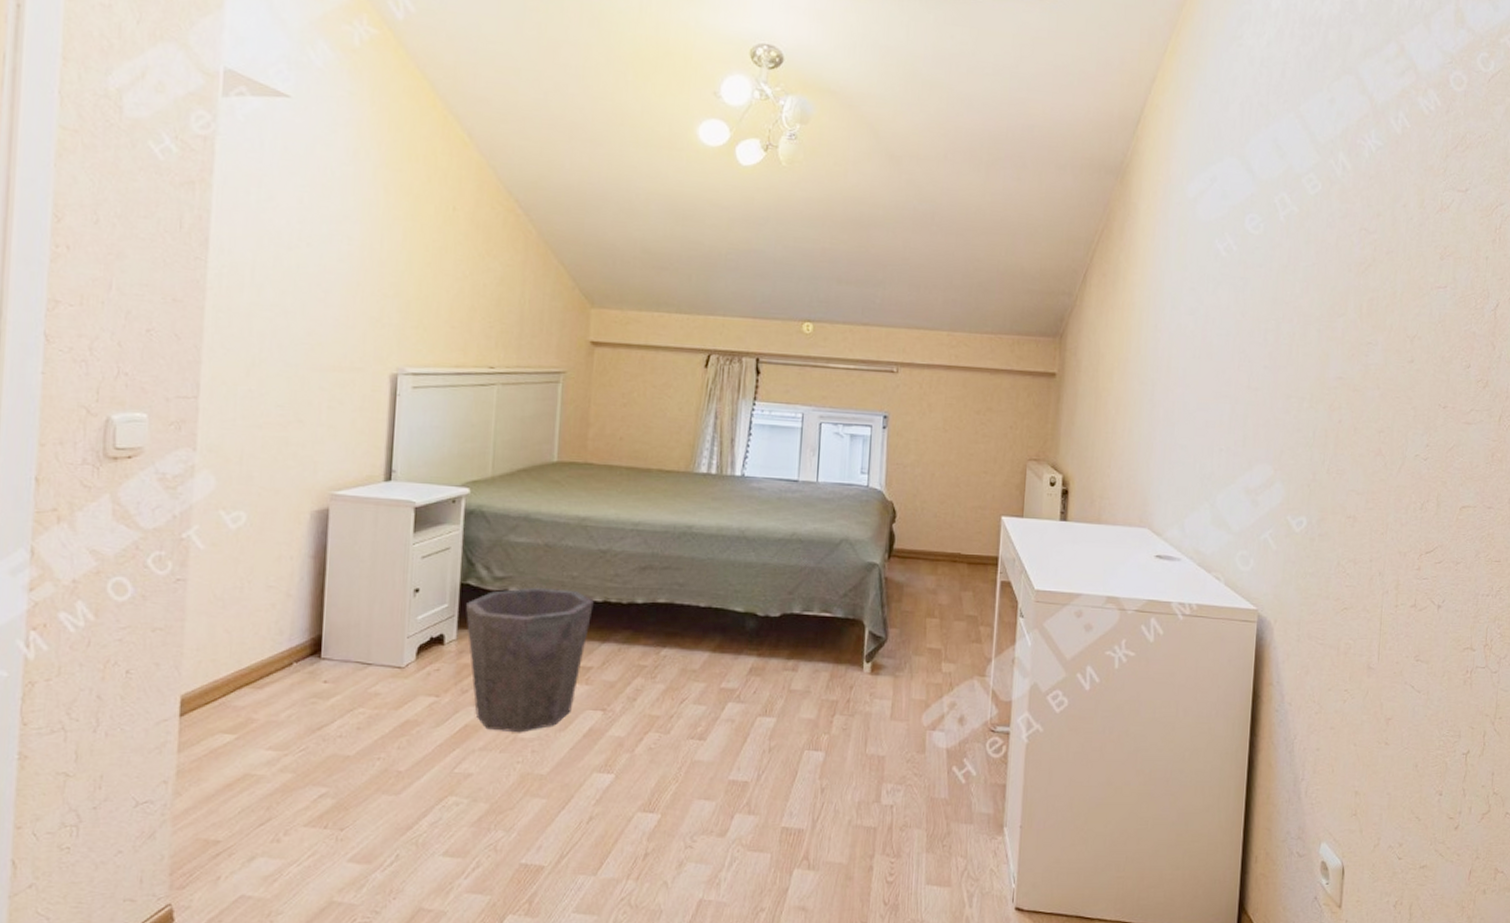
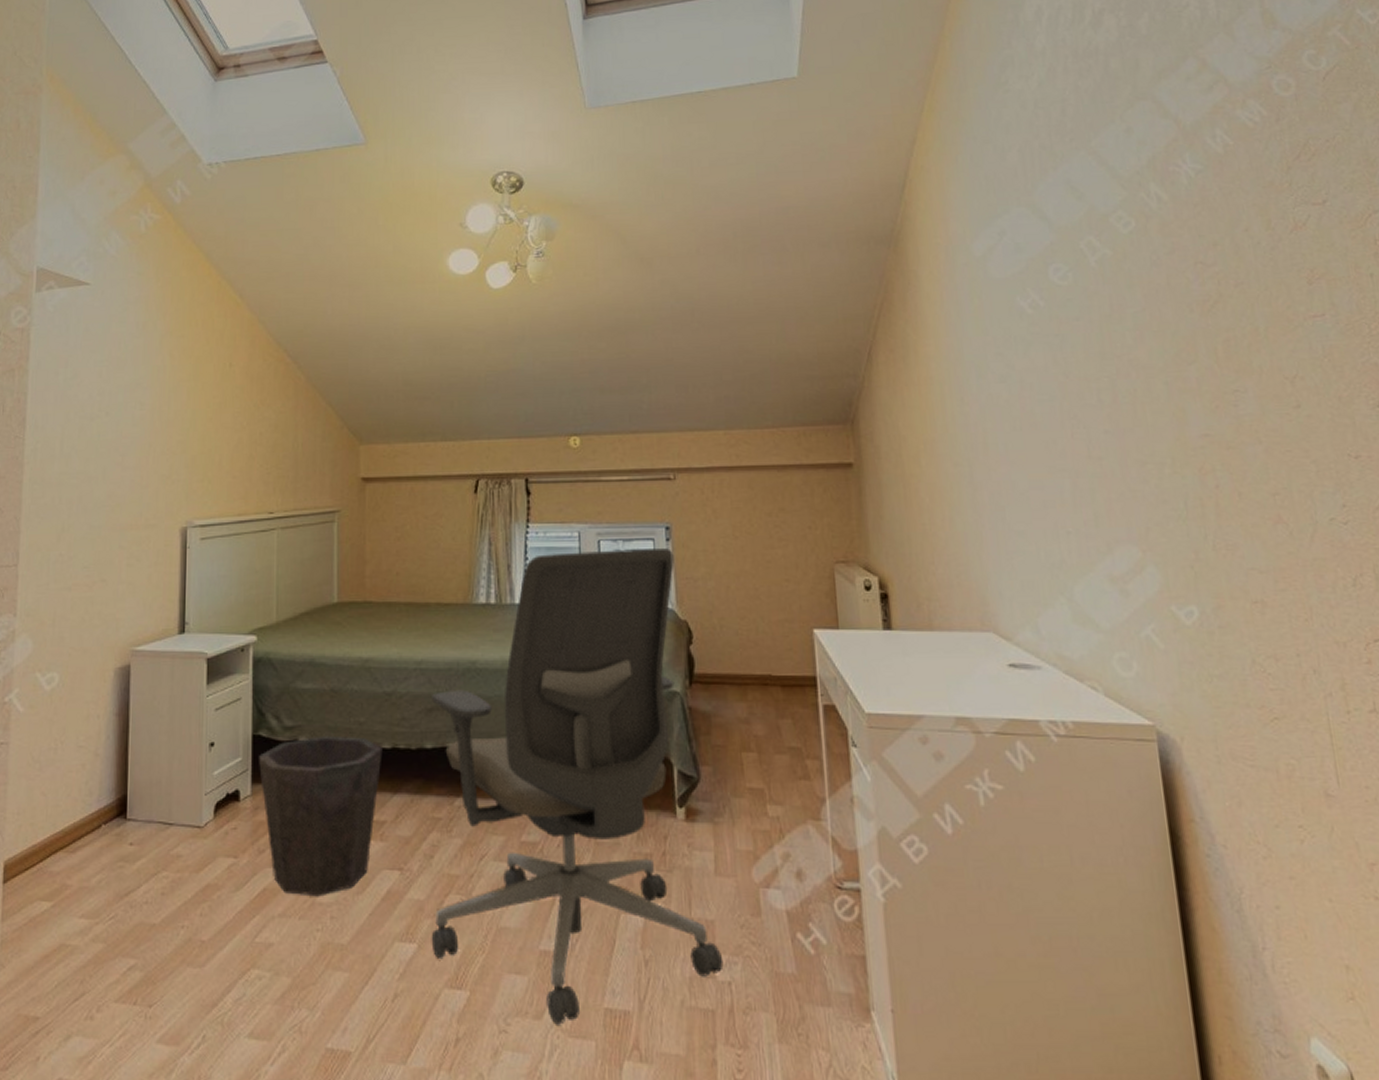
office chair: none [628,431,889,841] -> present [430,548,724,1025]

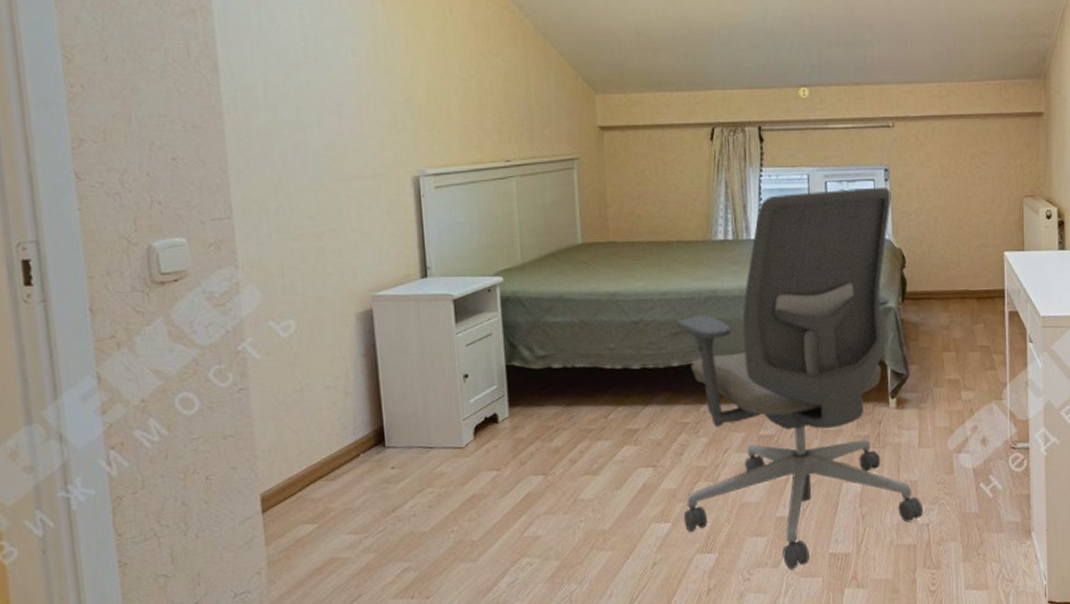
waste bin: present [258,735,383,897] -> none [513,361,633,495]

